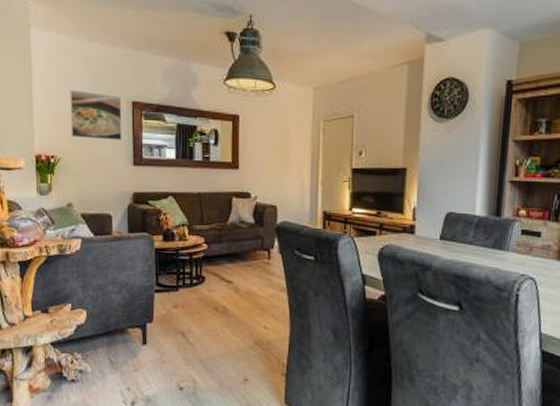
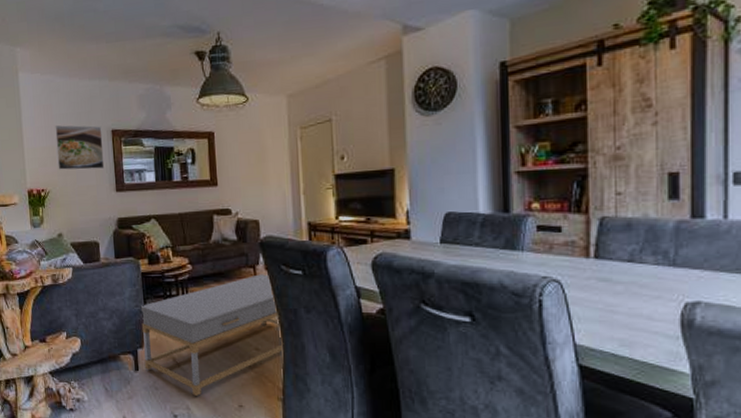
coffee table: none [152,257,292,370] -> present [140,274,284,396]

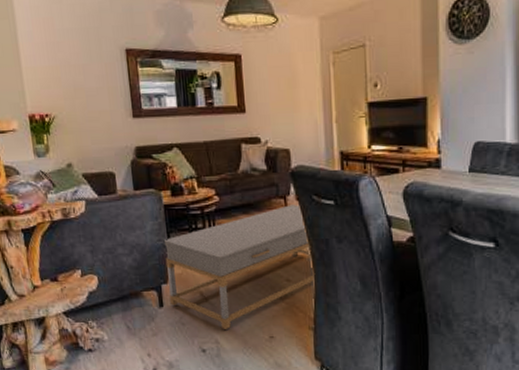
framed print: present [55,125,105,170] -> none [58,42,119,93]

